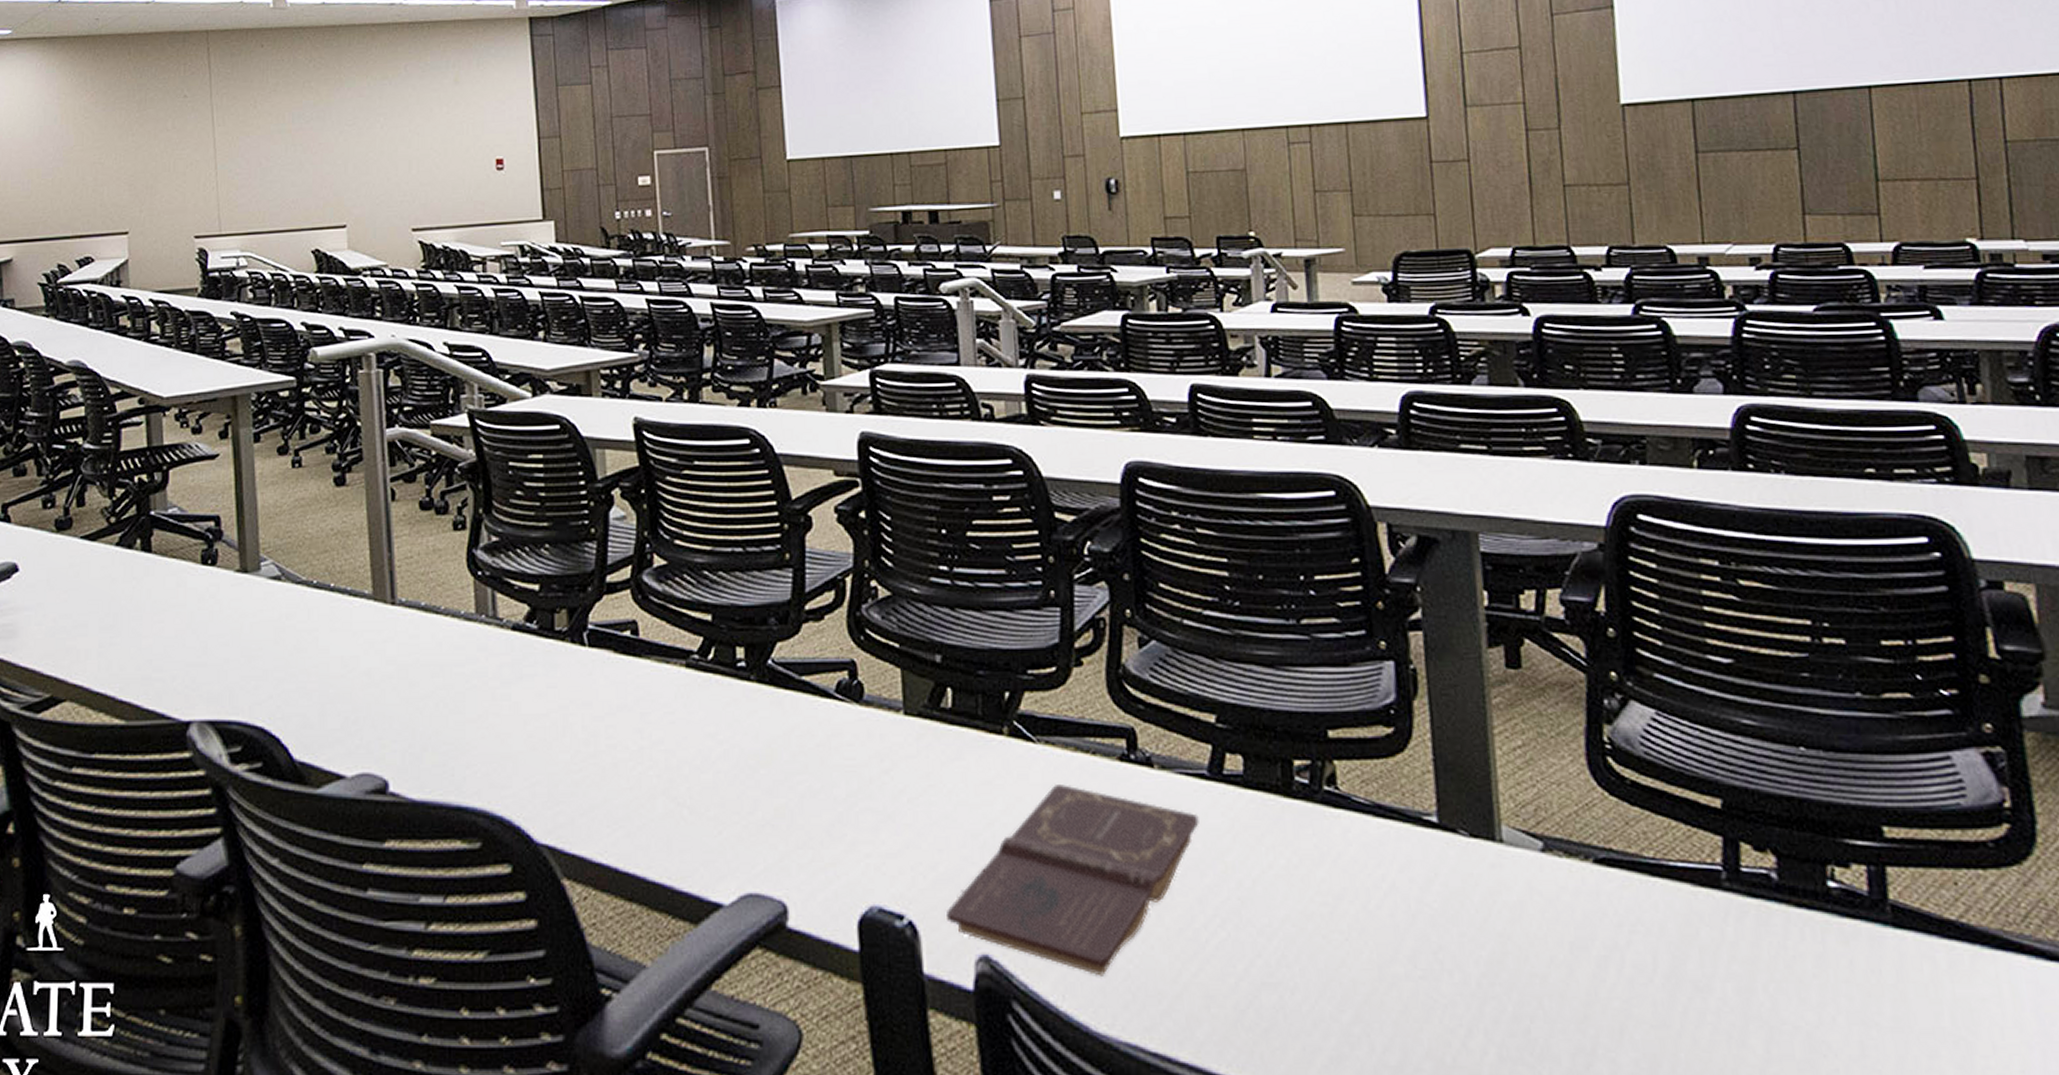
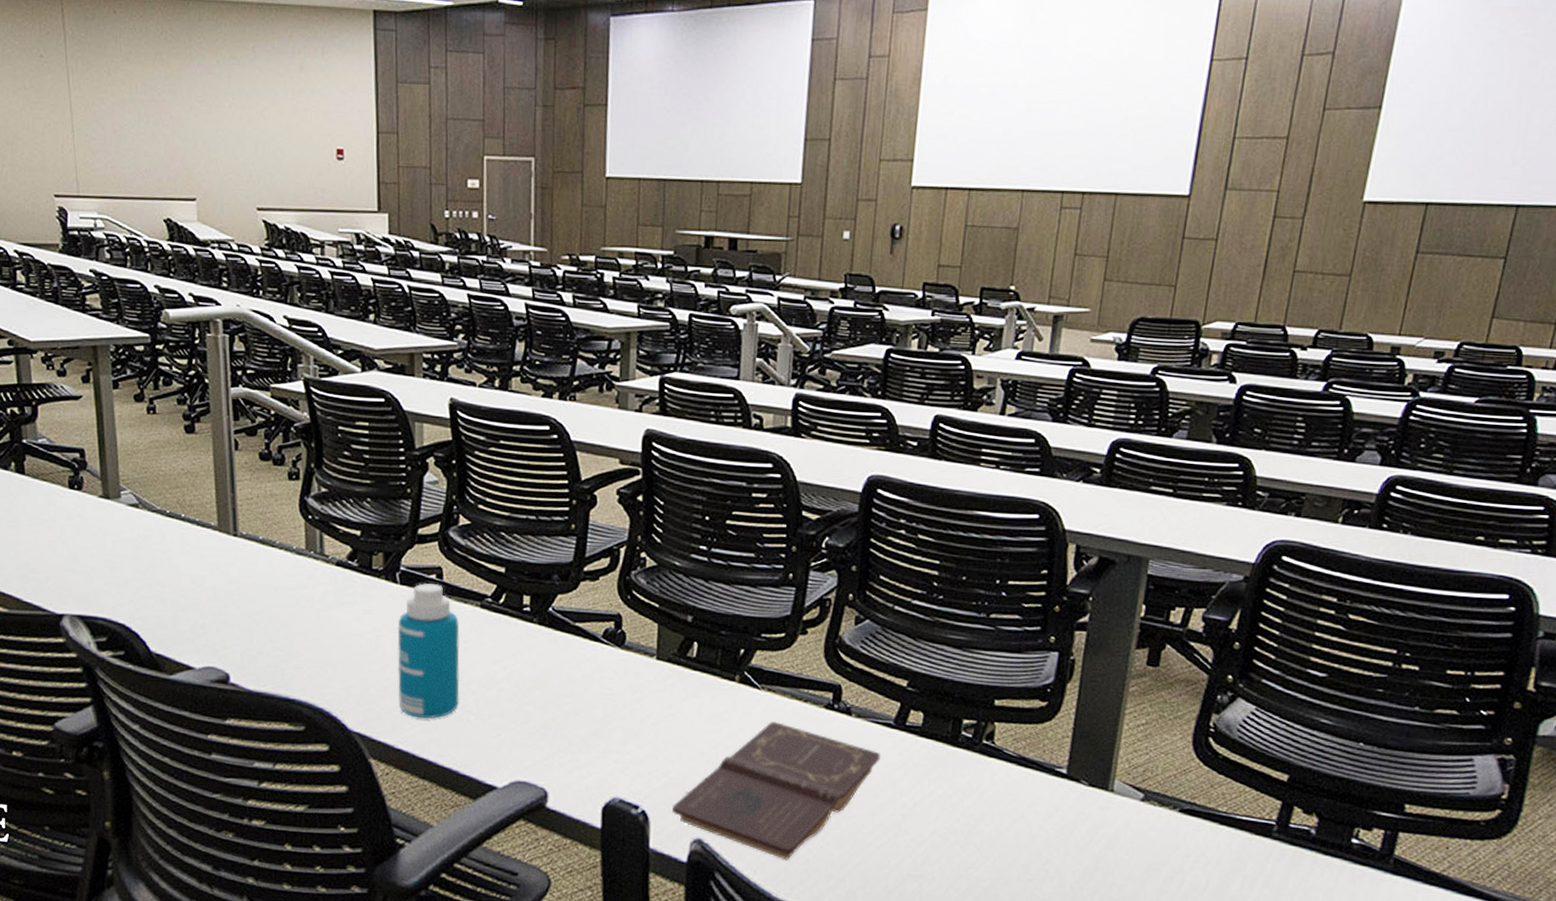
bottle: none [588,643,668,819] -> present [397,583,460,719]

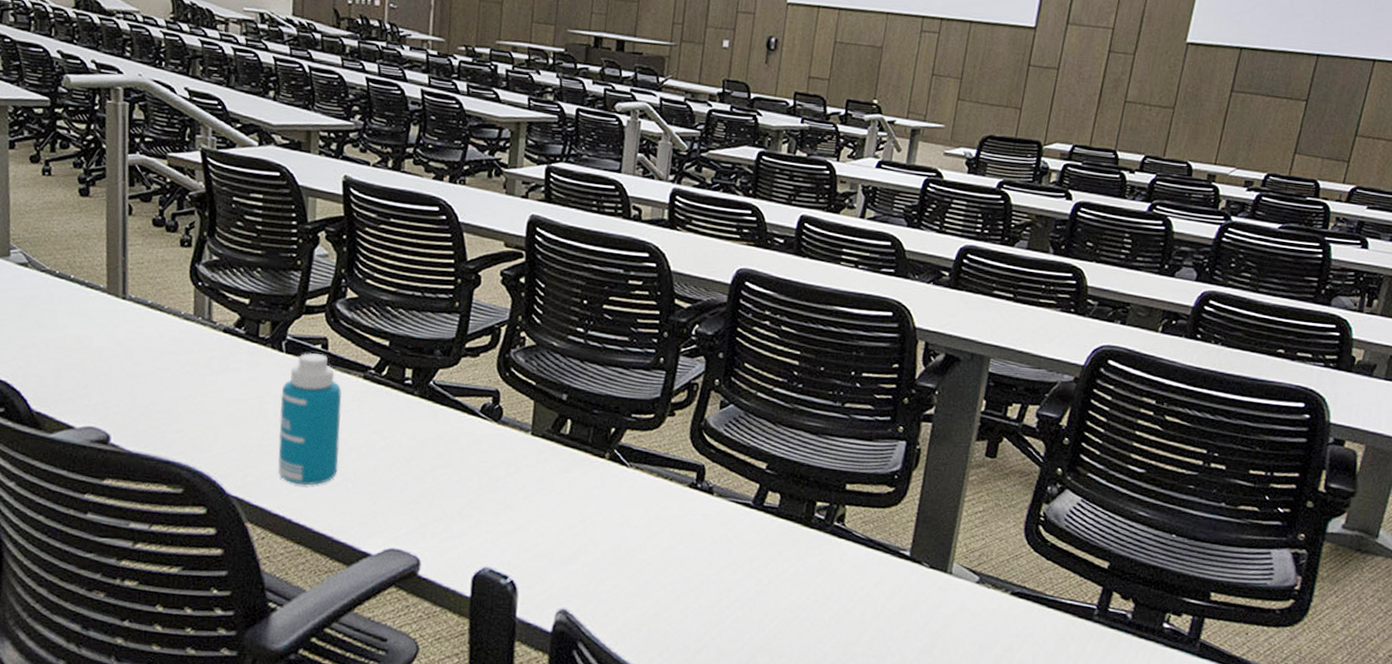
book: present [672,722,881,861] -> none [540,498,739,632]

